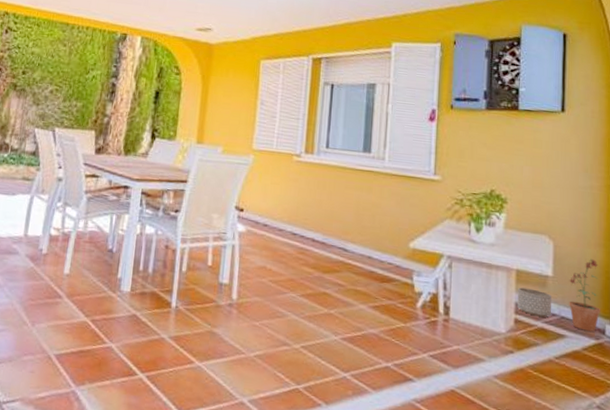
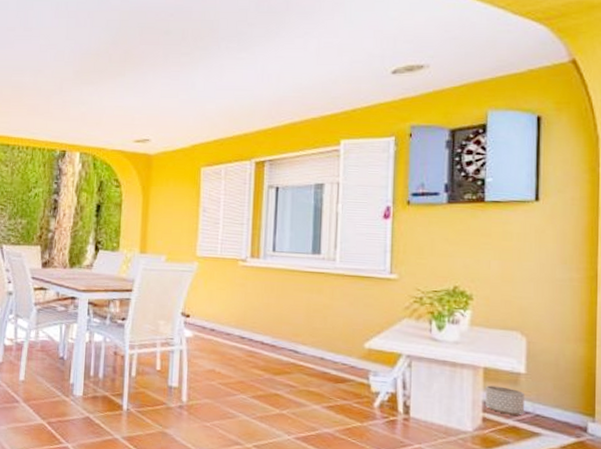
potted plant: present [569,259,600,332] -> none [545,354,581,430]

